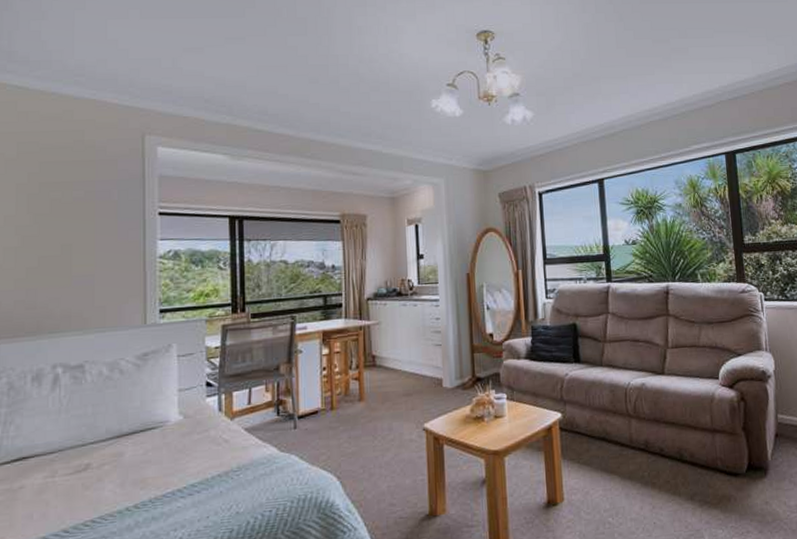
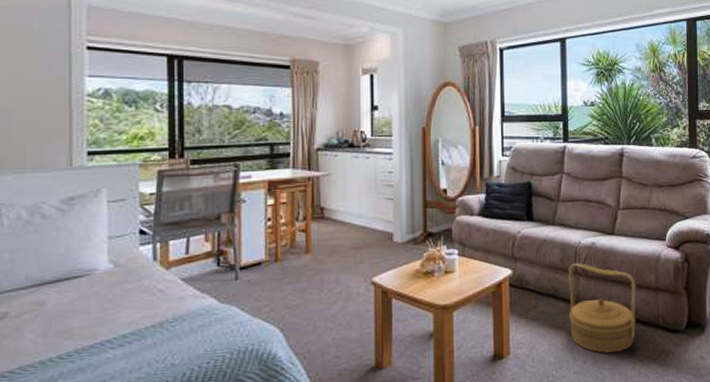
woven basket: none [619,404,693,499] -> present [568,262,636,353]

